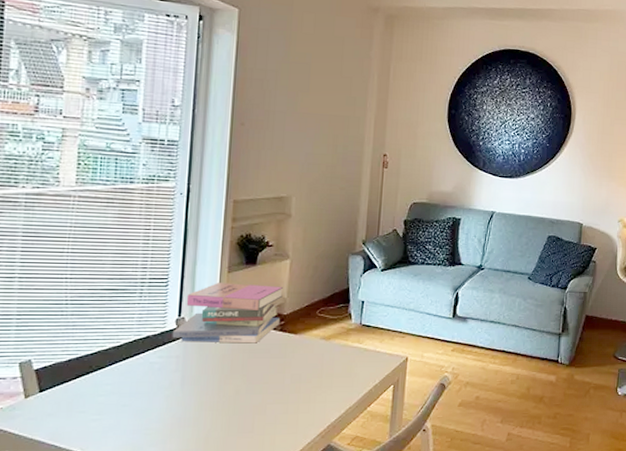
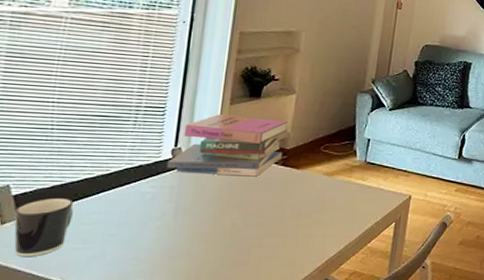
mug: none [36,370,89,430] -> present [13,197,74,258]

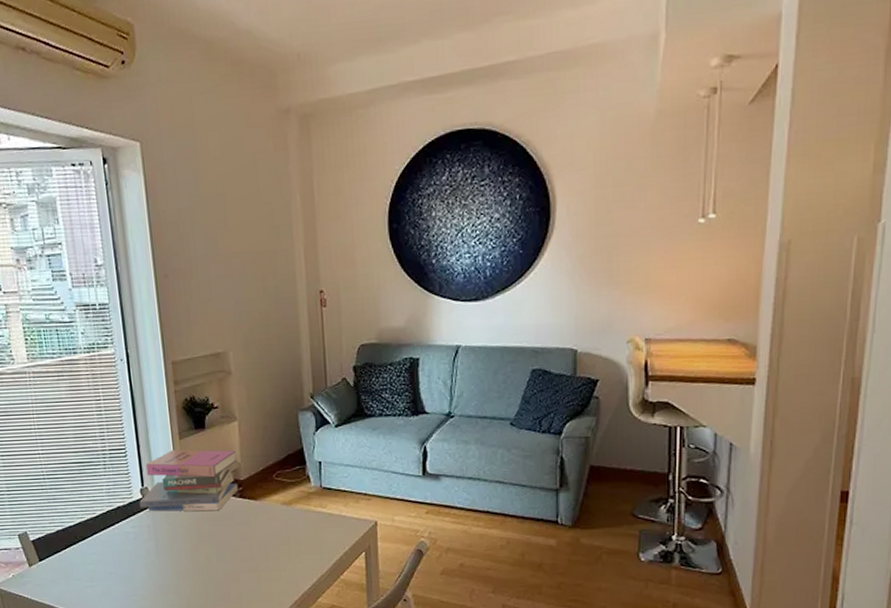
mug: present [13,197,74,258] -> none [36,541,79,595]

